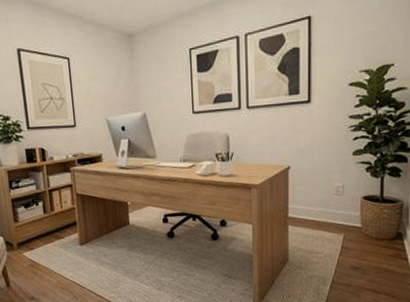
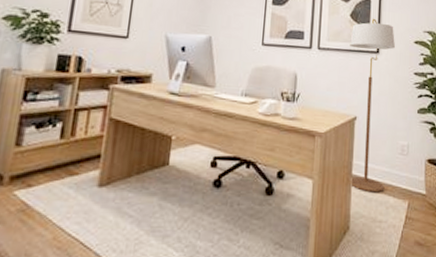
floor lamp: none [279,67,327,230] -> present [349,18,395,192]

